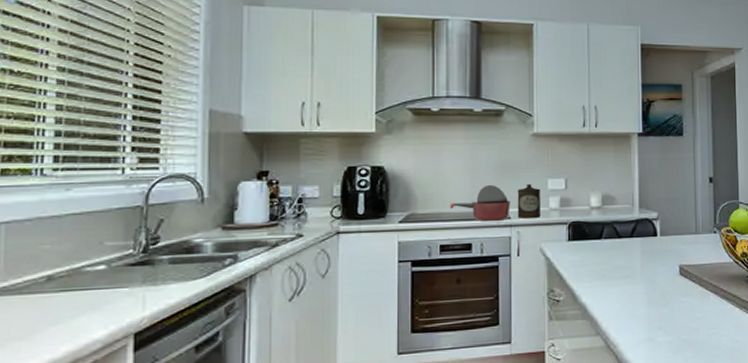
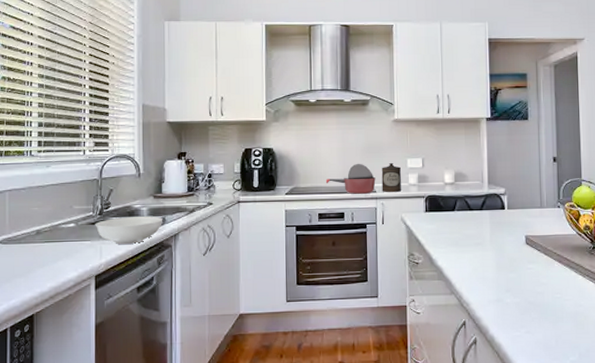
bowl: none [136,253,235,291] -> present [95,216,163,244]

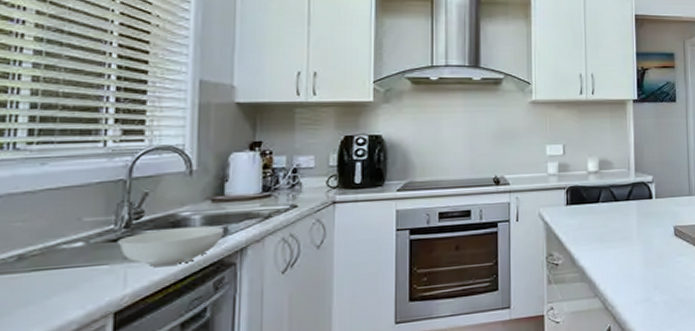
saucepan: present [325,163,376,194] -> none [448,151,509,188]
canister: present [381,162,401,193] -> none [516,149,539,185]

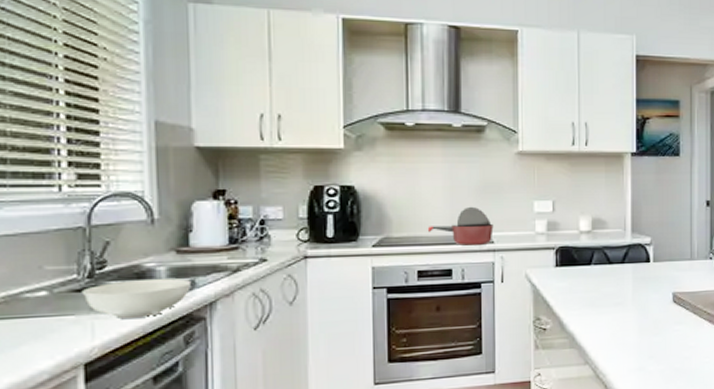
saucepan: none [448,151,509,188] -> present [427,206,494,246]

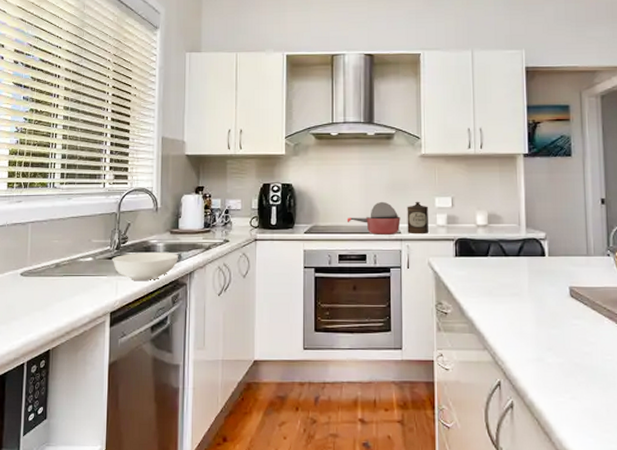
canister: none [501,205,526,244] -> present [407,201,428,235]

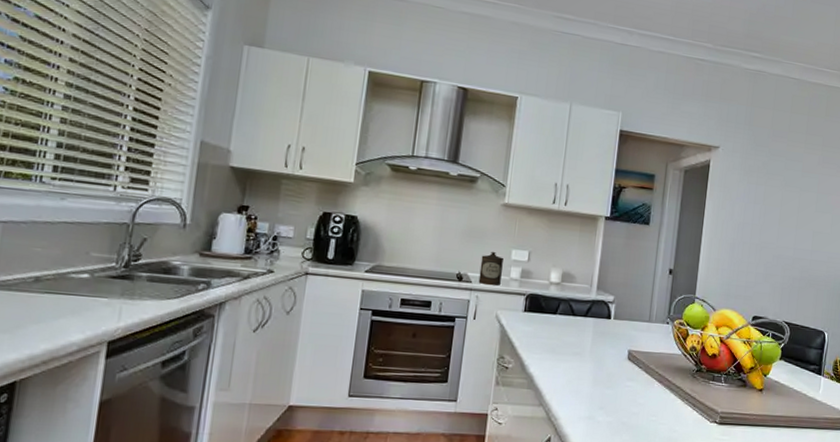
bowl: present [112,253,179,280] -> none [116,274,208,308]
saucepan: present [346,201,401,235] -> none [414,247,474,283]

